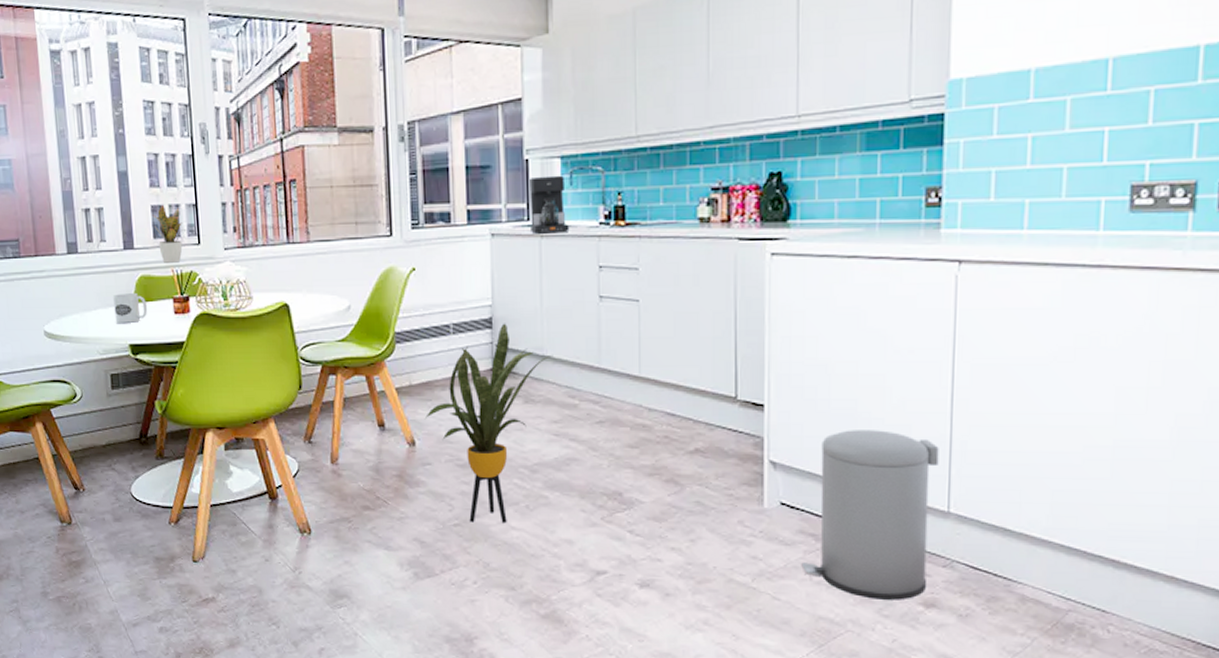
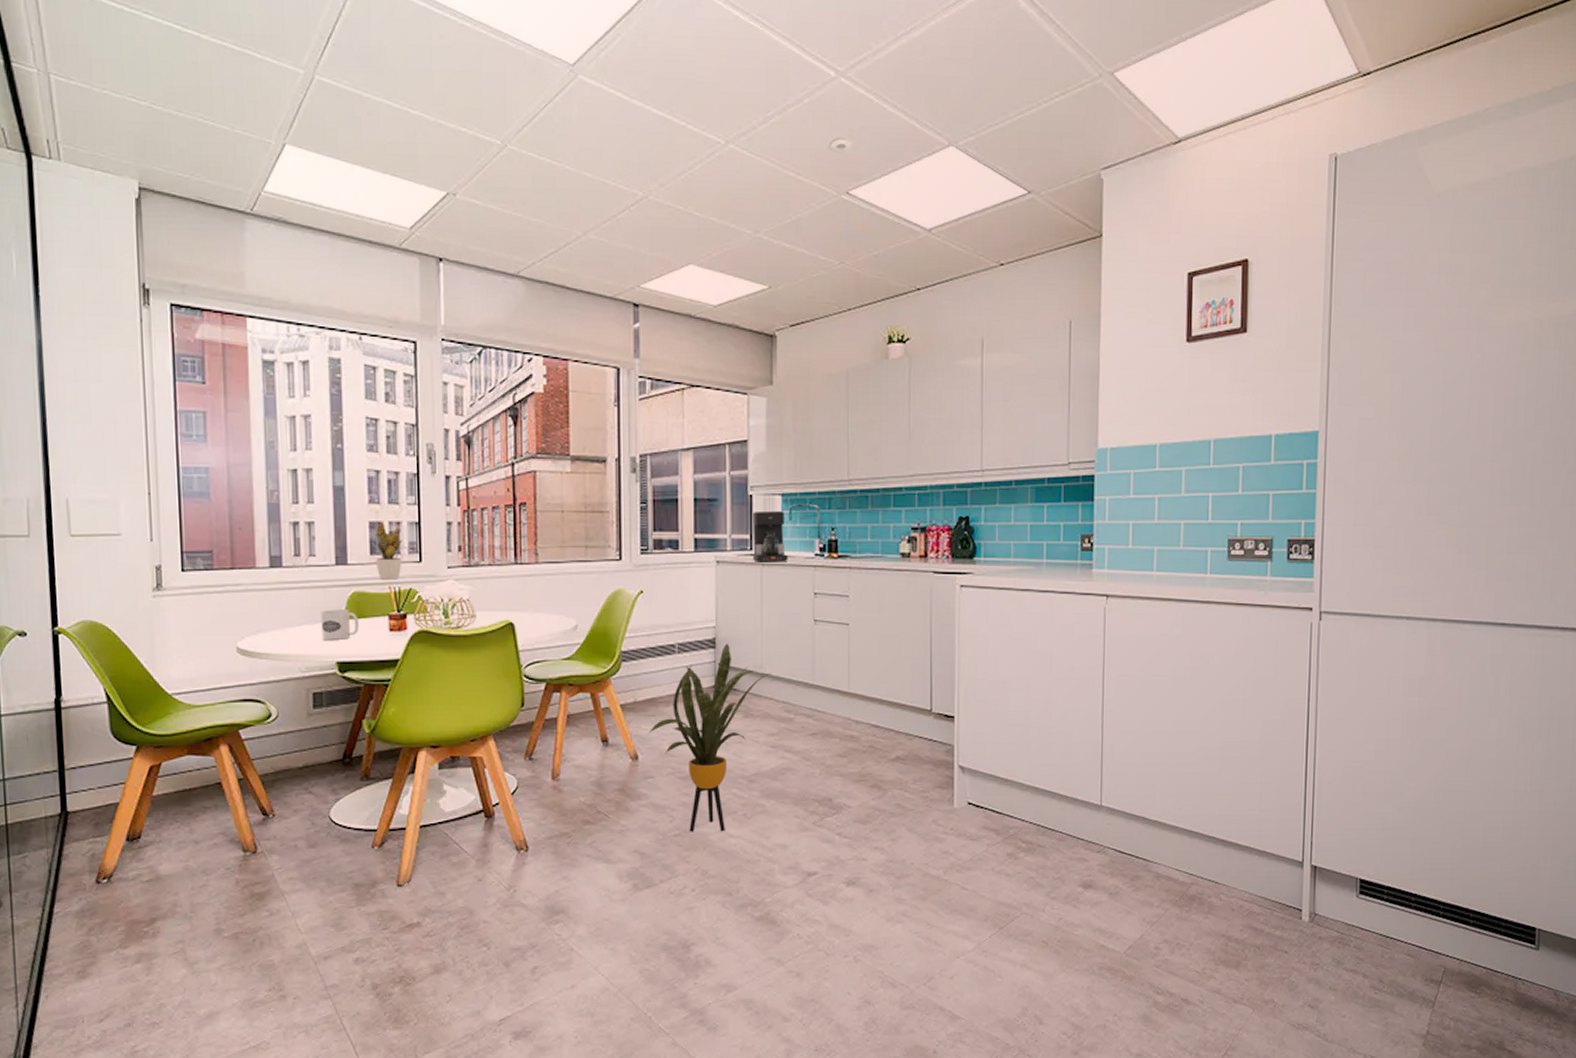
pedal bin: present [801,430,939,600] -> none [985,737,1093,884]

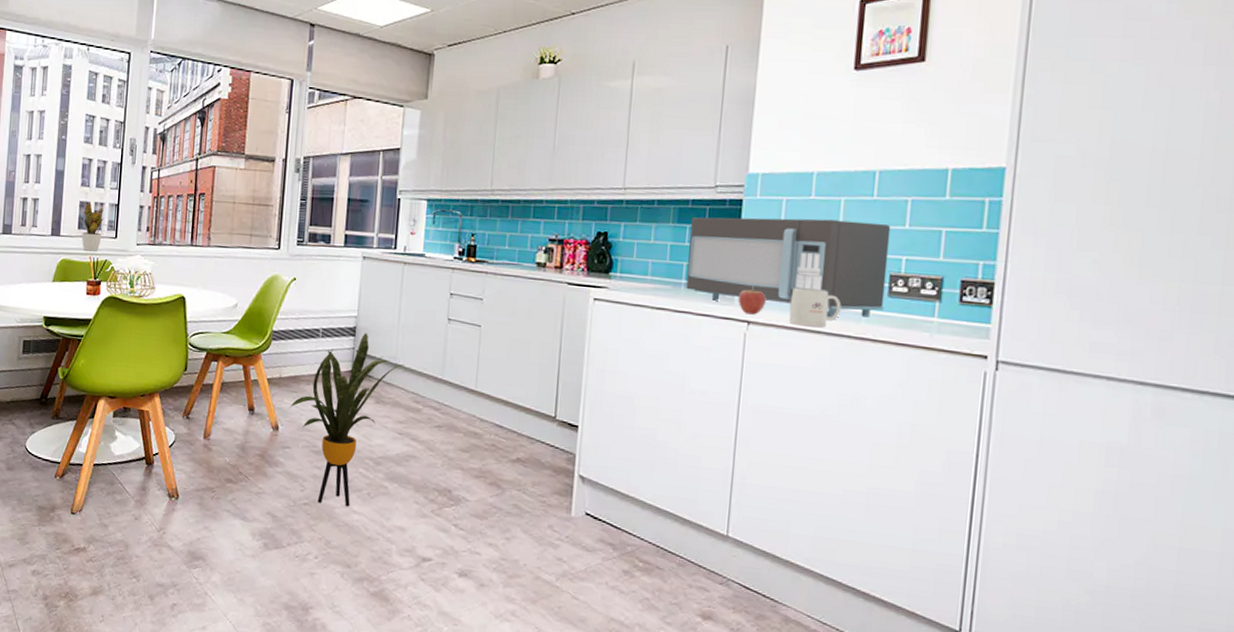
mug: present [319,610,360,640] -> none [35,272,64,298]
coffee maker: present [752,510,788,562] -> none [396,214,429,262]
microwave: none [1047,490,1227,584] -> present [686,217,891,318]
fruit: none [1096,558,1122,588] -> present [738,284,766,315]
mug: none [1143,558,1188,595] -> present [788,287,842,328]

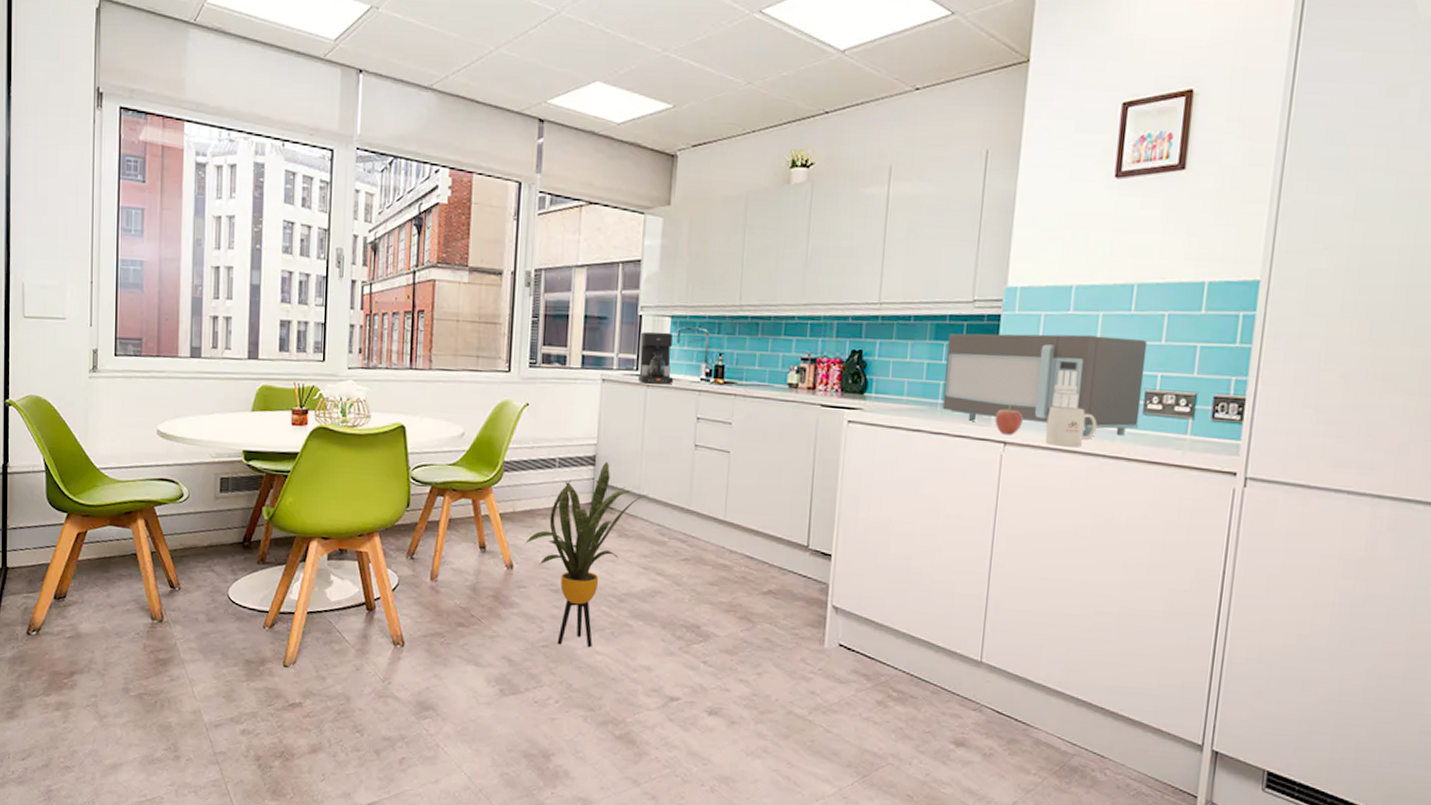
potted plant: present [80,201,107,252] -> none [280,320,313,378]
coffee maker: none [396,214,429,262] -> present [638,332,674,384]

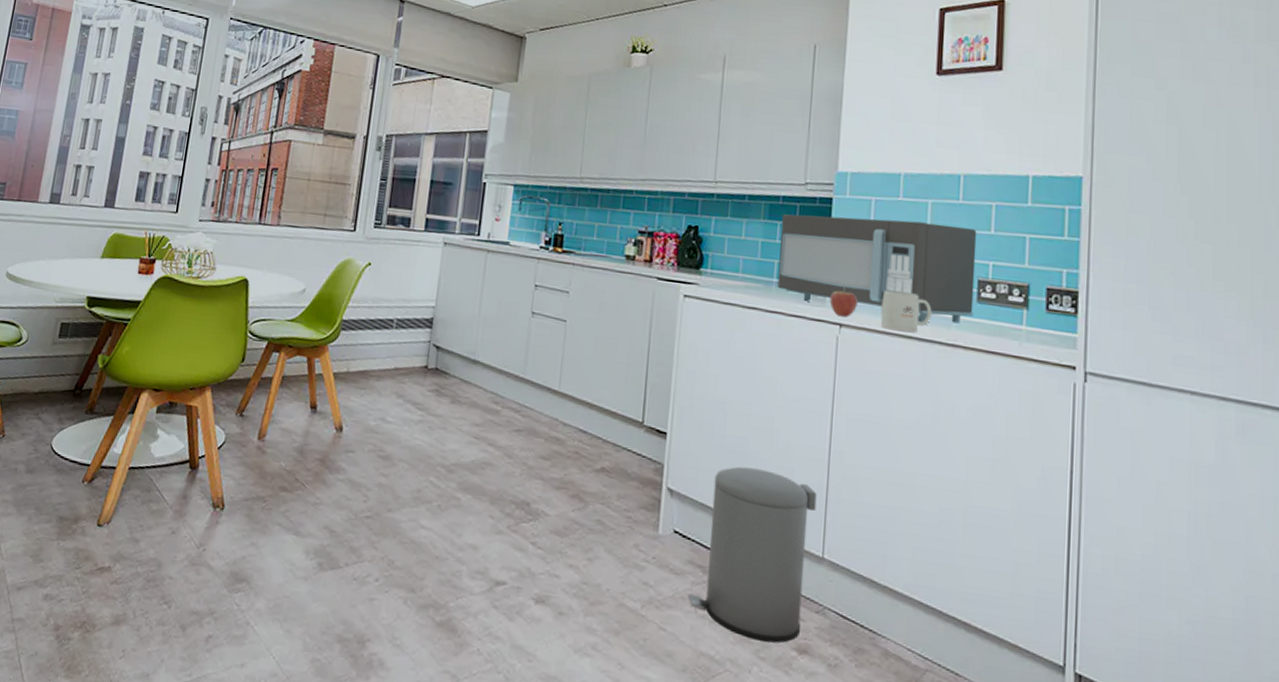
house plant: present [524,461,649,648] -> none [355,325,484,521]
coffee maker: present [638,332,674,384] -> none [479,199,515,250]
pedal bin: none [852,583,977,738] -> present [688,466,817,643]

